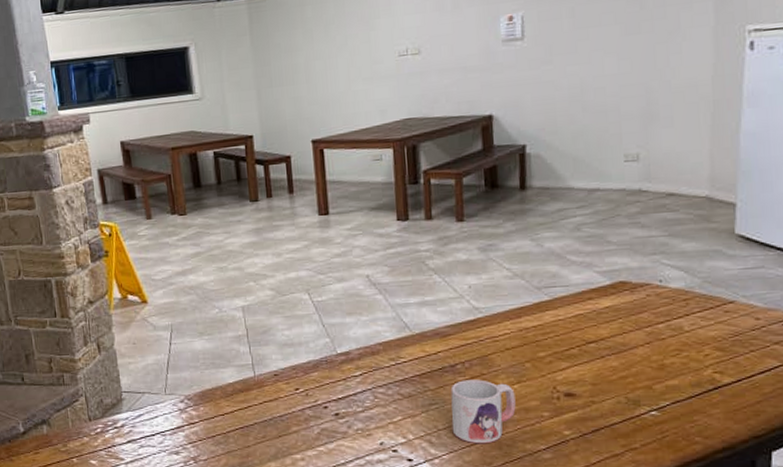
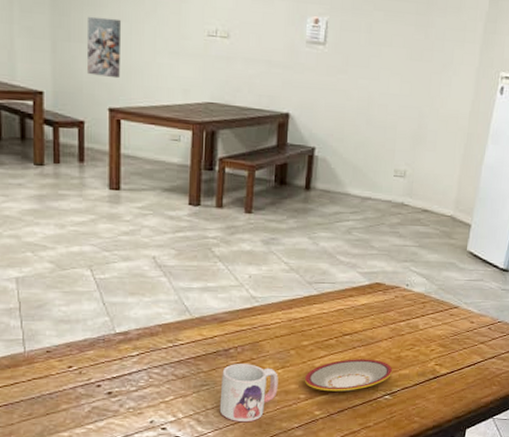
wall art: none [286,58,319,113] -> present [86,16,122,79]
plate: none [545,369,657,408] -> present [304,359,393,392]

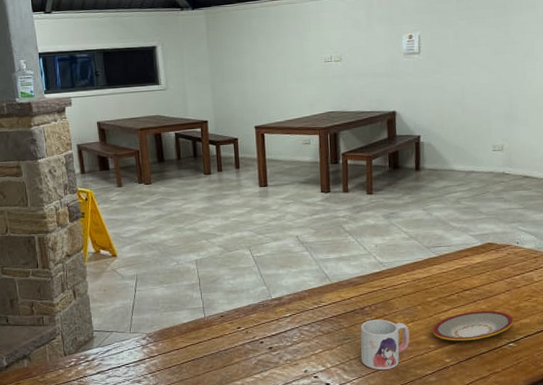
wall art: present [86,16,122,79] -> none [236,60,261,104]

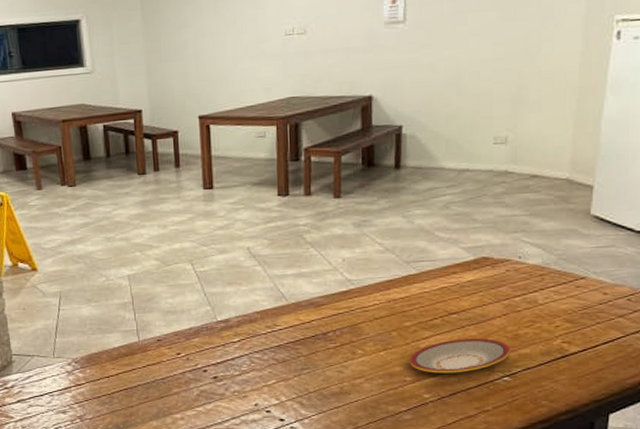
mug: present [360,319,410,371] -> none [321,347,381,406]

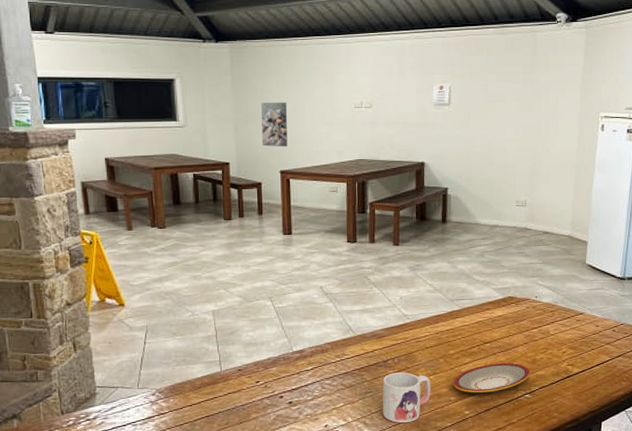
wall art: none [176,35,206,89] -> present [261,102,288,147]
mug: none [321,347,381,406] -> present [382,372,431,424]

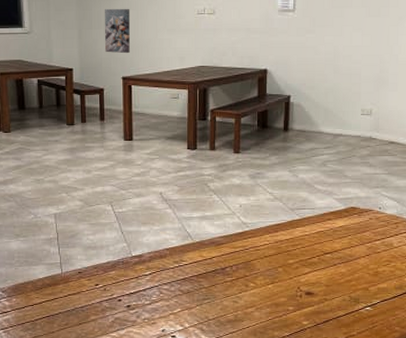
mug: present [382,372,431,424] -> none [219,280,269,331]
plate: present [453,363,530,393] -> none [292,274,372,304]

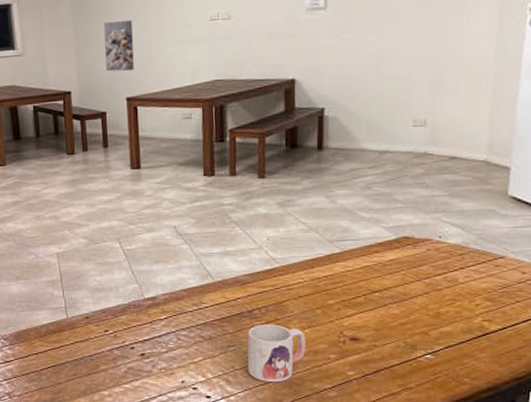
mug: none [219,280,269,331] -> present [247,324,306,383]

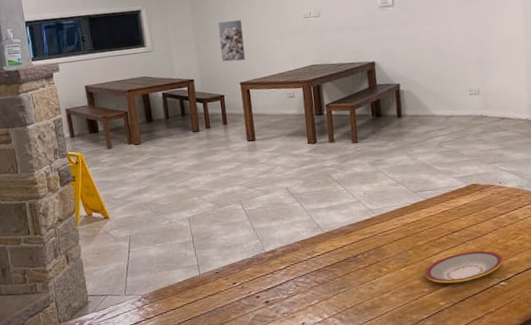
mug: present [247,324,306,383] -> none [354,266,404,318]
plate: none [333,316,433,351] -> present [425,250,503,284]

